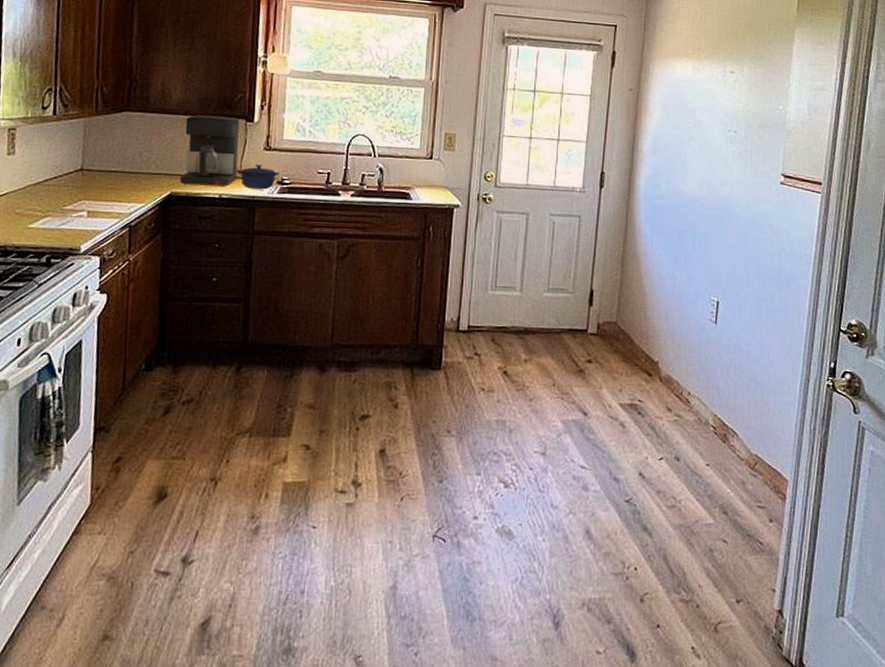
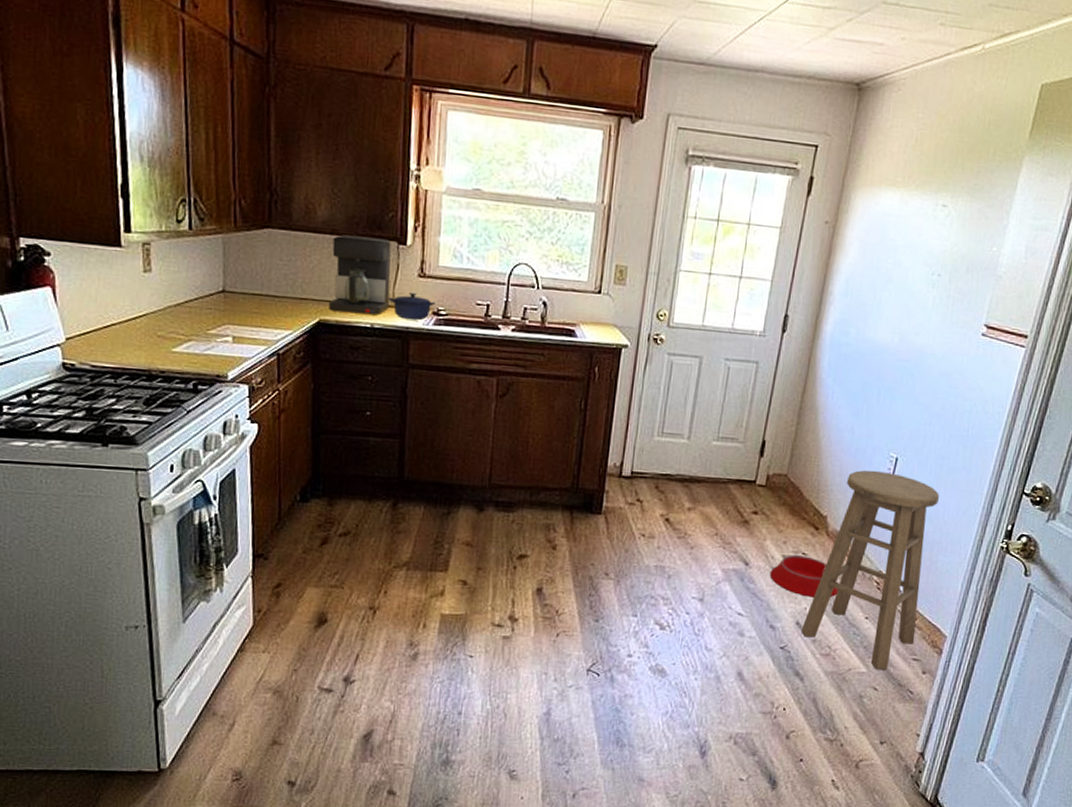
pet bowl: none [608,403,676,446] -> present [769,555,838,597]
bar stool: none [645,314,763,519] -> present [801,470,940,670]

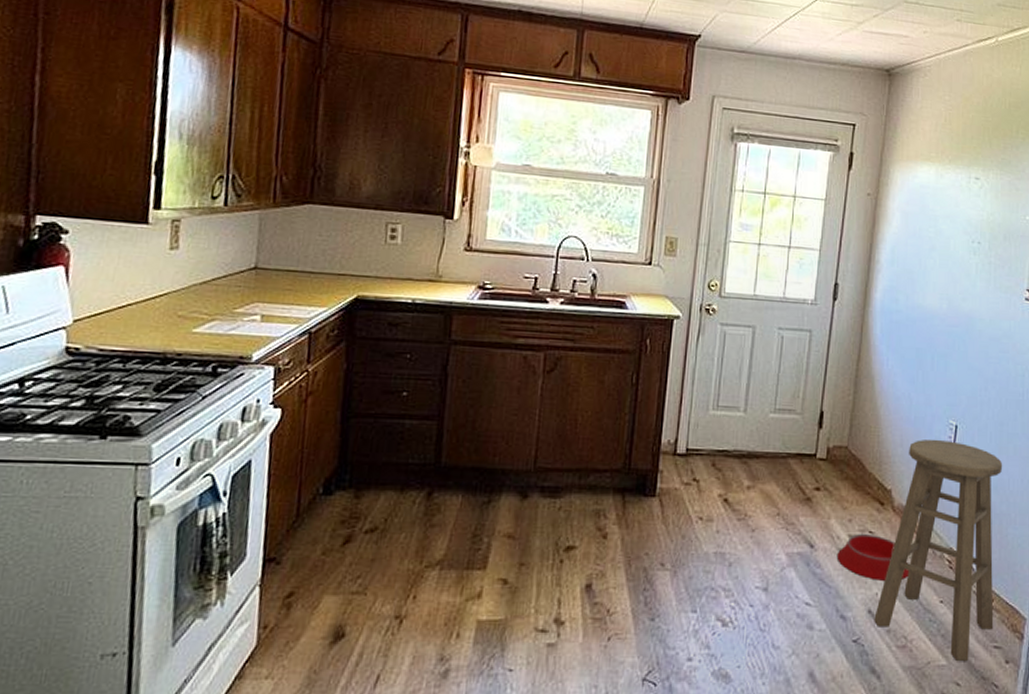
coffee maker: present [329,235,391,316] -> none [368,210,438,291]
cooking pot: present [388,292,436,321] -> none [431,266,482,295]

